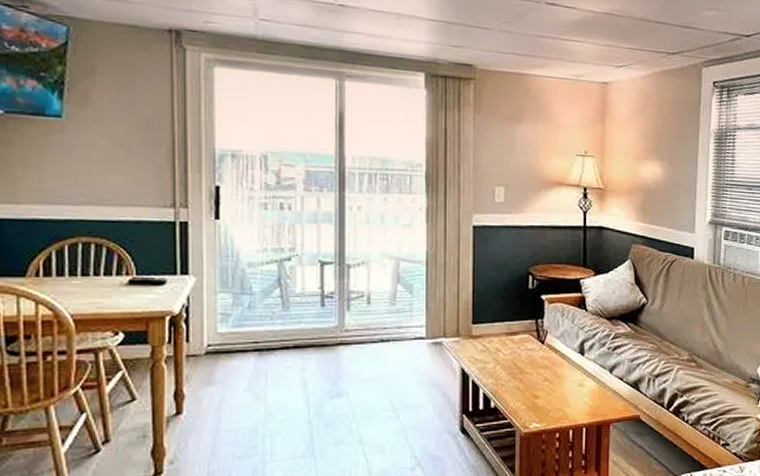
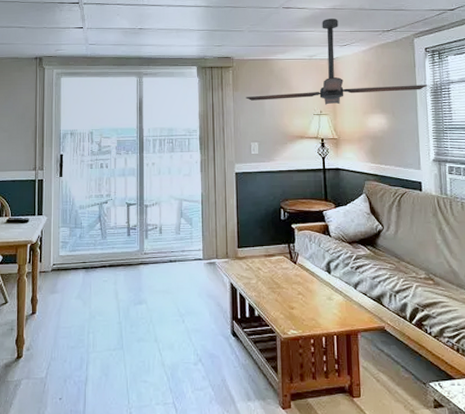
ceiling fan: none [490,27,712,144] -> present [245,18,428,105]

